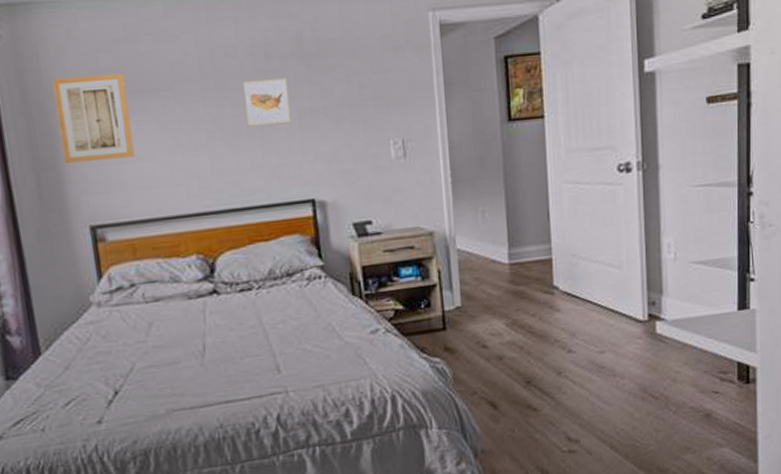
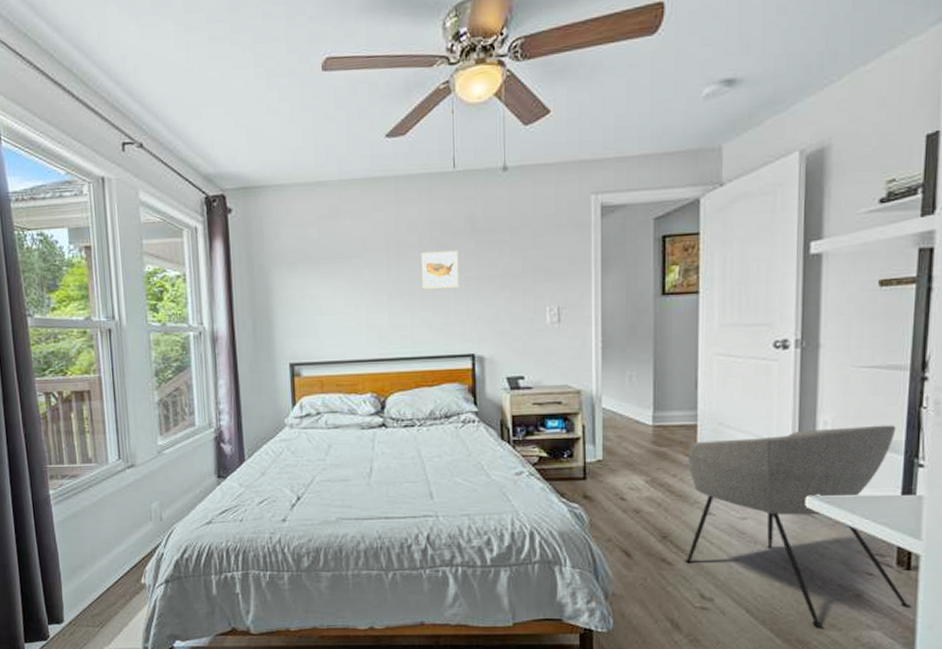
wall art: present [52,73,135,163] -> none [271,243,329,312]
armchair: none [545,241,753,453] -> present [684,425,912,627]

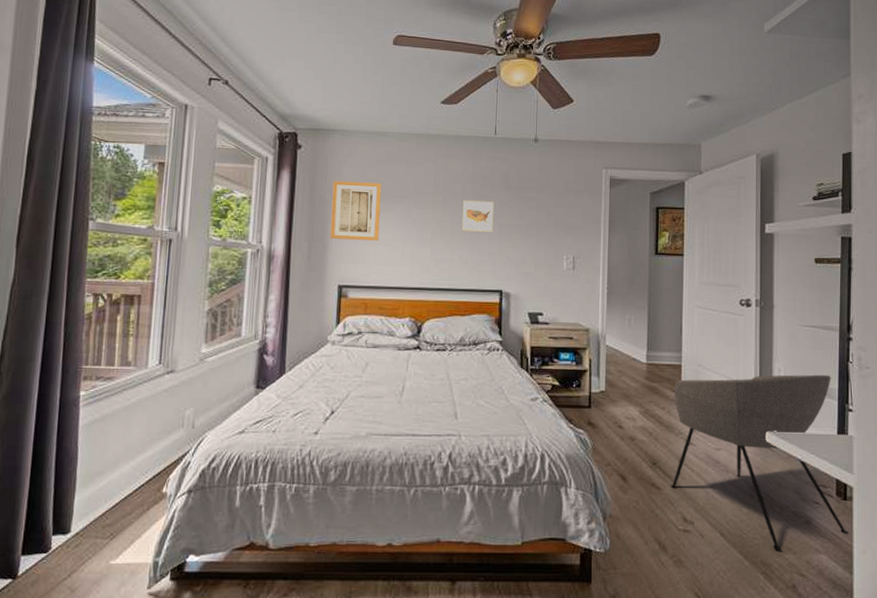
wall art: none [271,243,329,312] -> present [330,181,382,241]

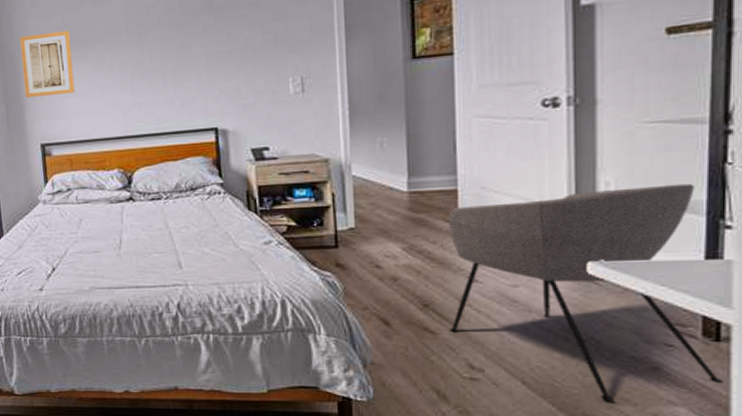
wall art: present [461,200,494,233] -> none [160,28,200,69]

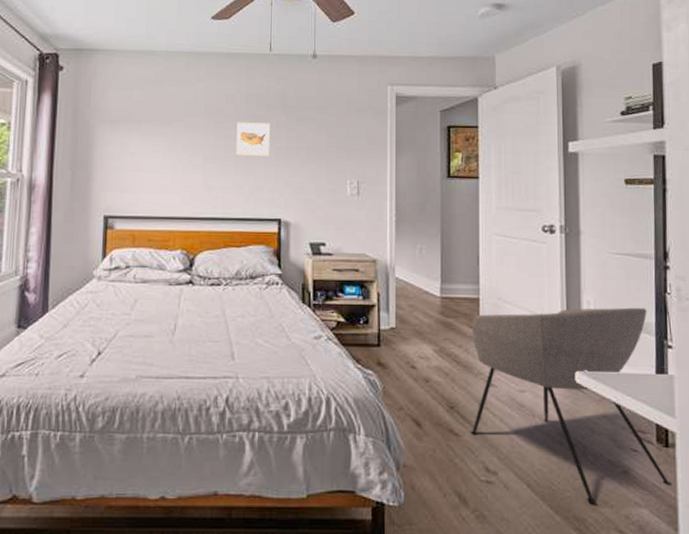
wall art: present [20,31,75,98] -> none [94,104,149,168]
wall art: none [160,28,200,69] -> present [235,122,271,157]

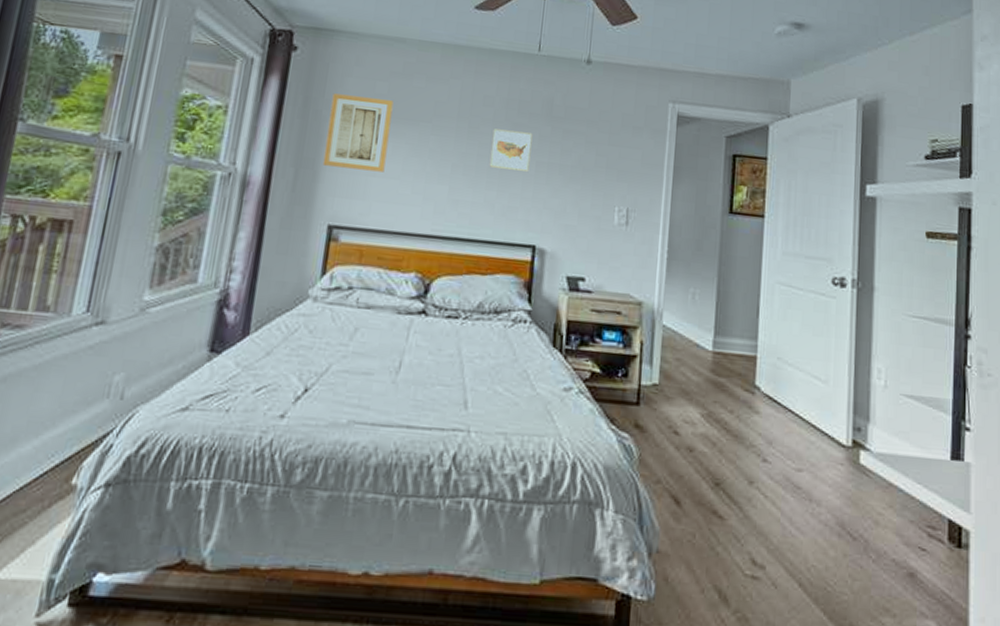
wall art: none [94,104,149,168] -> present [322,93,394,172]
armchair: present [470,307,673,504] -> none [736,375,964,611]

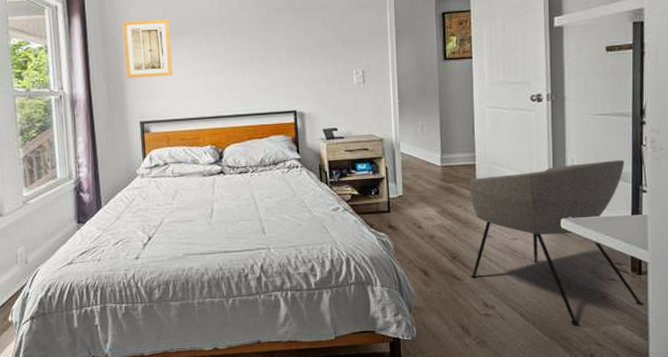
wall art: present [489,128,533,173] -> none [249,25,282,58]
armchair: none [736,375,964,611] -> present [470,159,645,325]

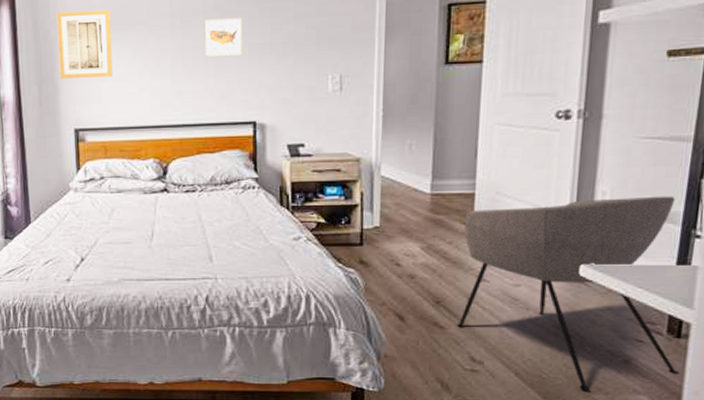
wall art: none [249,25,282,58] -> present [204,18,242,58]

